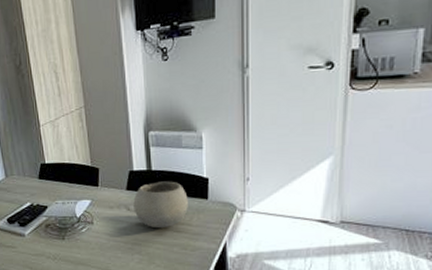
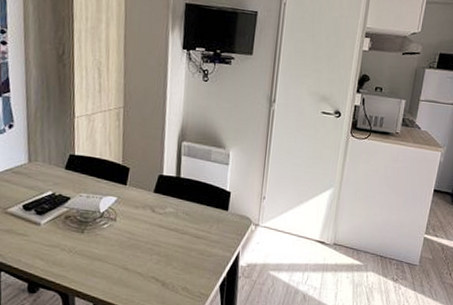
bowl: present [133,181,188,229] -> none [158,189,211,233]

